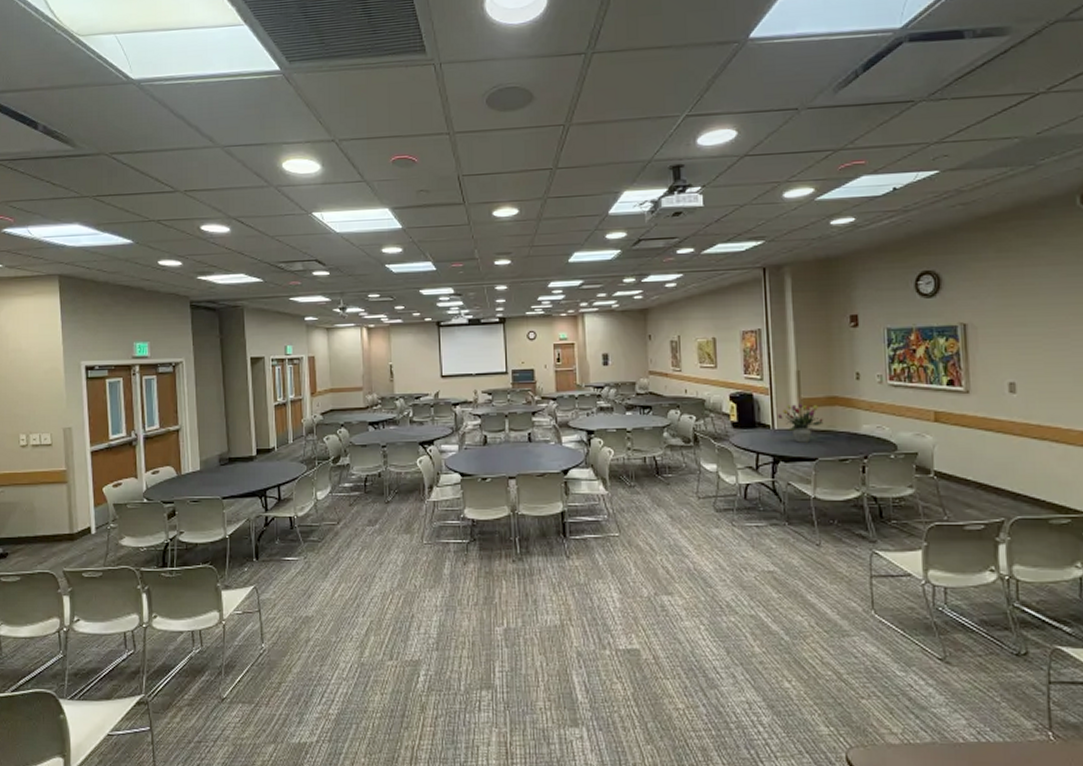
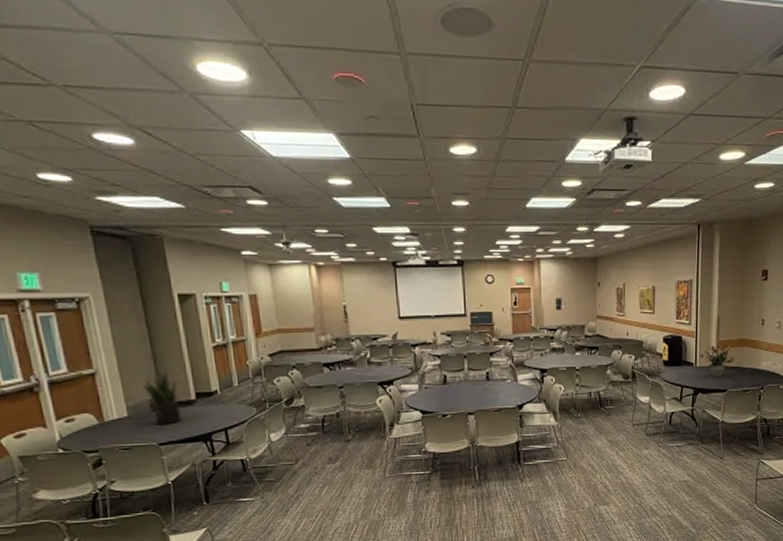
potted plant: none [215,429,243,480] -> present [143,372,182,426]

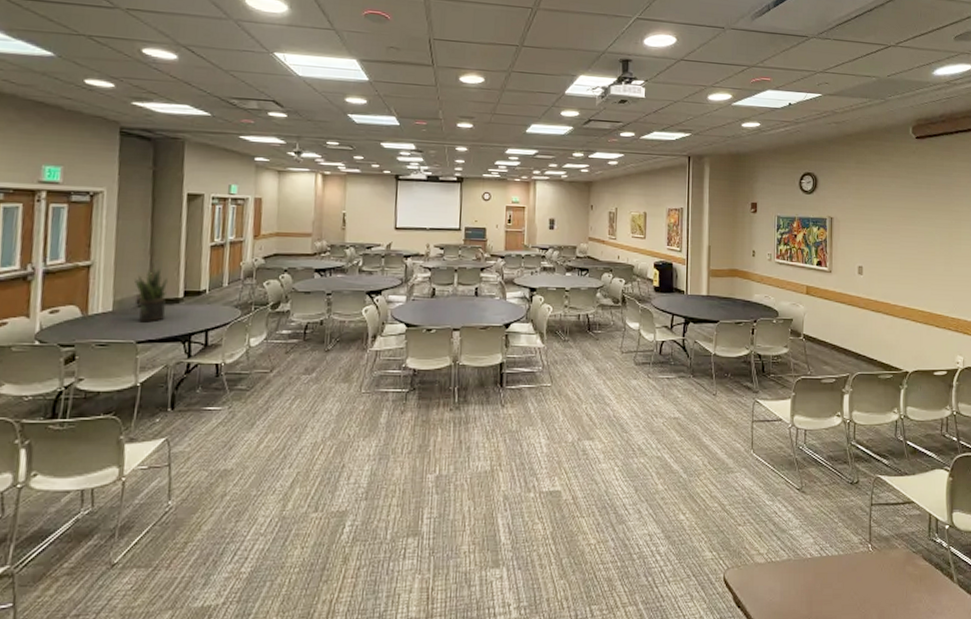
flower arrangement: present [700,344,734,378] -> none [691,273,726,307]

